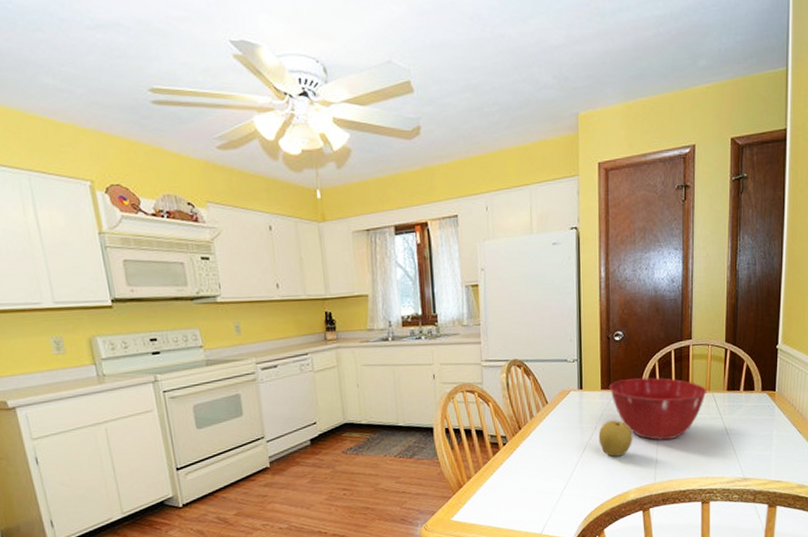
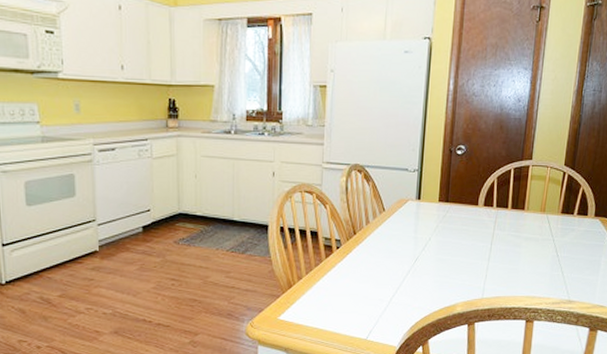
fruit: present [598,420,632,457] -> none [431,233,465,269]
mixing bowl: present [608,377,707,441] -> none [446,194,542,258]

